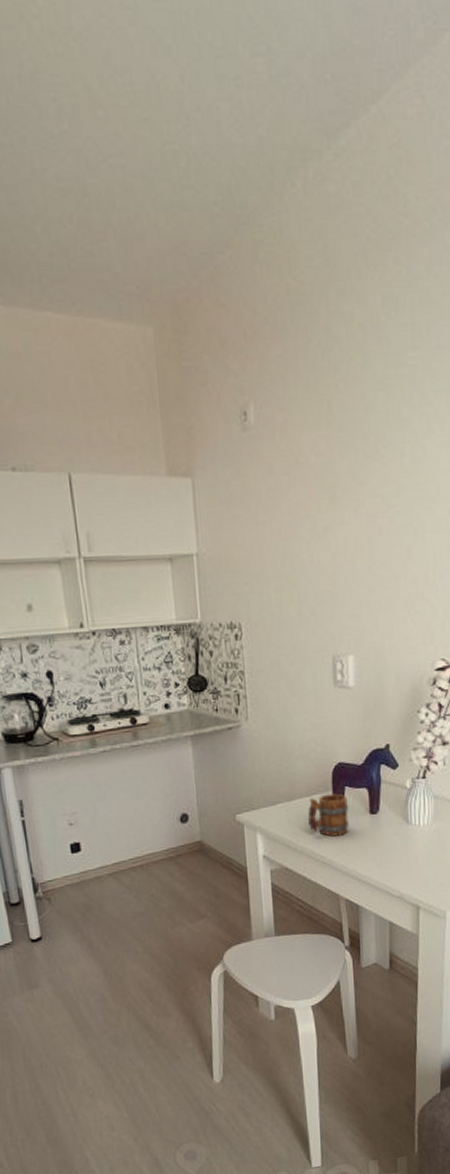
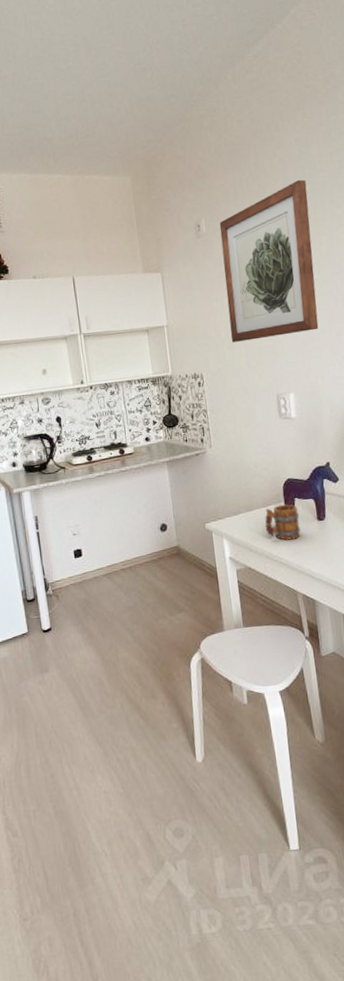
wall art: none [273,359,392,583] -> present [219,179,319,343]

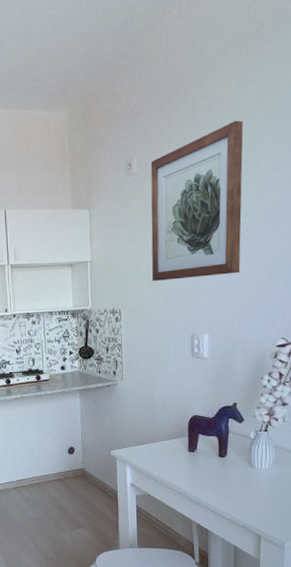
mug: present [265,504,301,541] -> none [167,439,202,473]

